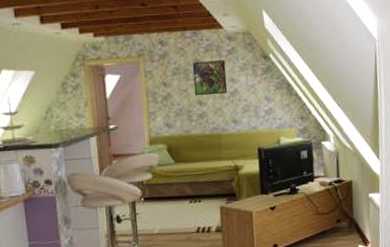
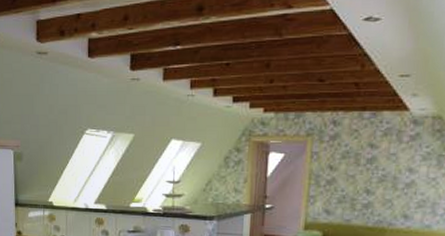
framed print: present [192,60,228,96] -> none [362,146,406,185]

